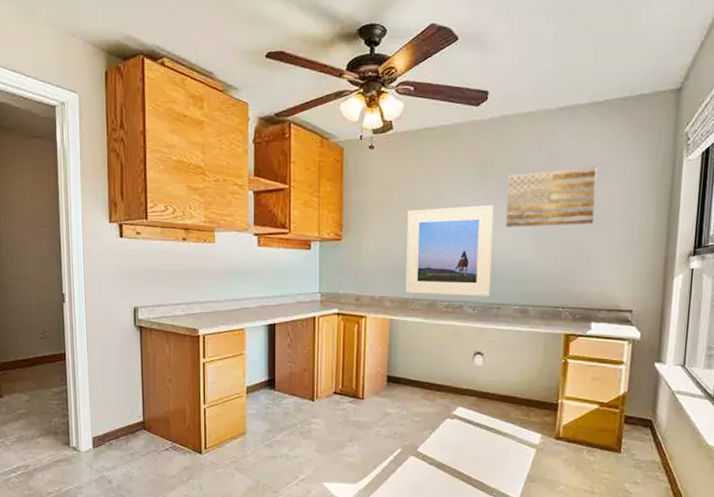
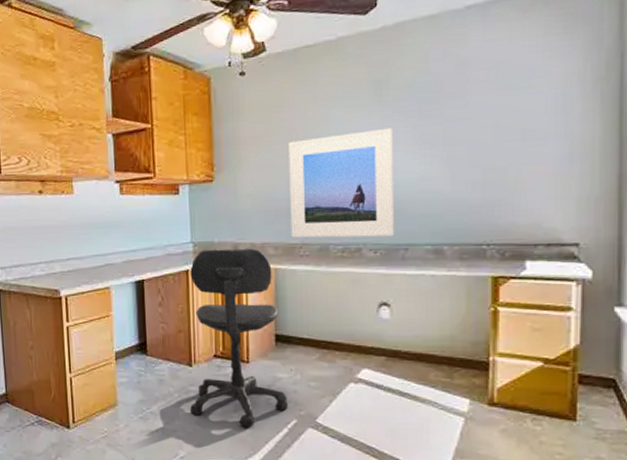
office chair: none [311,299,395,455] -> present [190,248,289,428]
wall art: present [505,167,597,227] -> none [408,72,520,153]

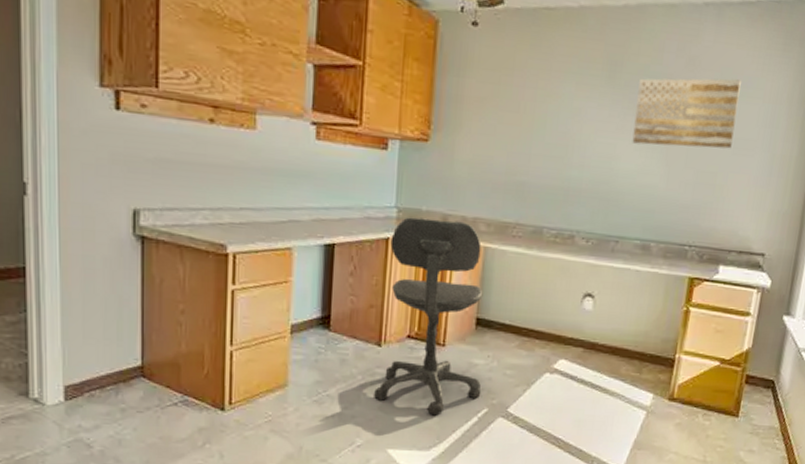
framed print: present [288,127,394,238] -> none [506,110,620,226]
wall art: none [408,72,520,153] -> present [632,78,741,149]

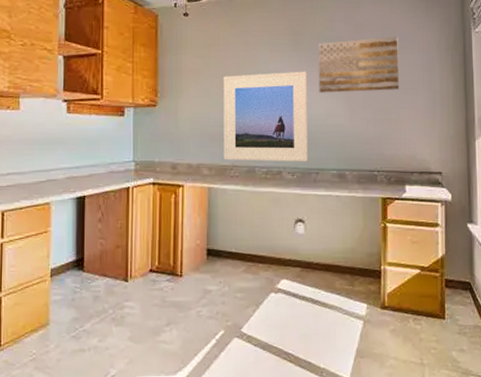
office chair: present [374,217,483,416] -> none [124,168,217,341]
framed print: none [506,110,620,226] -> present [223,71,307,161]

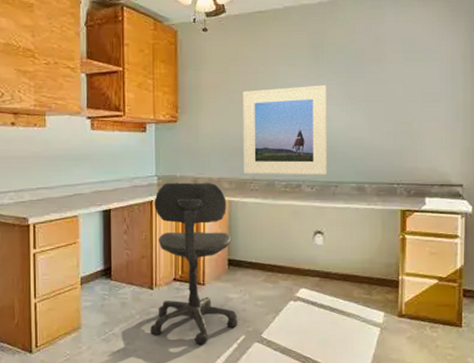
office chair: none [124,168,217,341] -> present [150,182,238,345]
wall art: present [318,36,399,93] -> none [339,48,421,106]

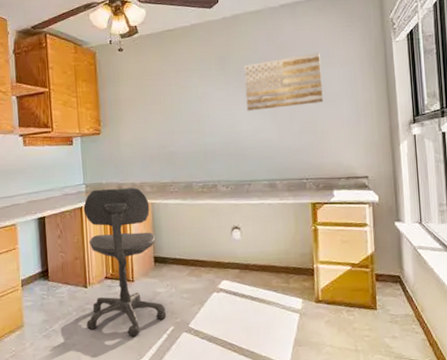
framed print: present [243,84,327,175] -> none [158,92,240,178]
wall art: none [339,48,421,106] -> present [244,53,323,111]

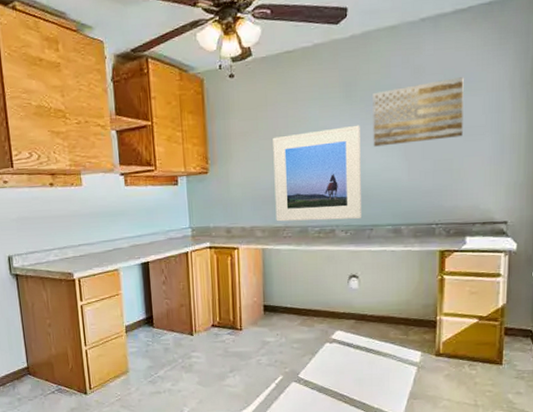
office chair: present [83,187,167,337] -> none [189,231,276,385]
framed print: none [158,92,240,178] -> present [273,125,361,222]

